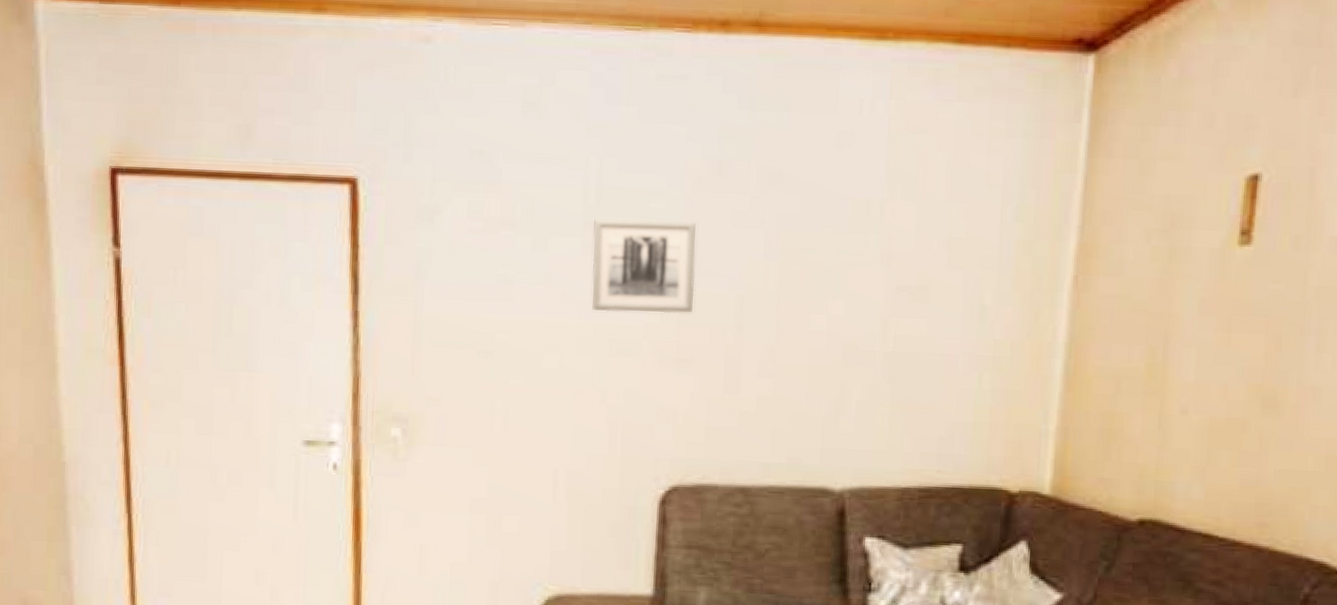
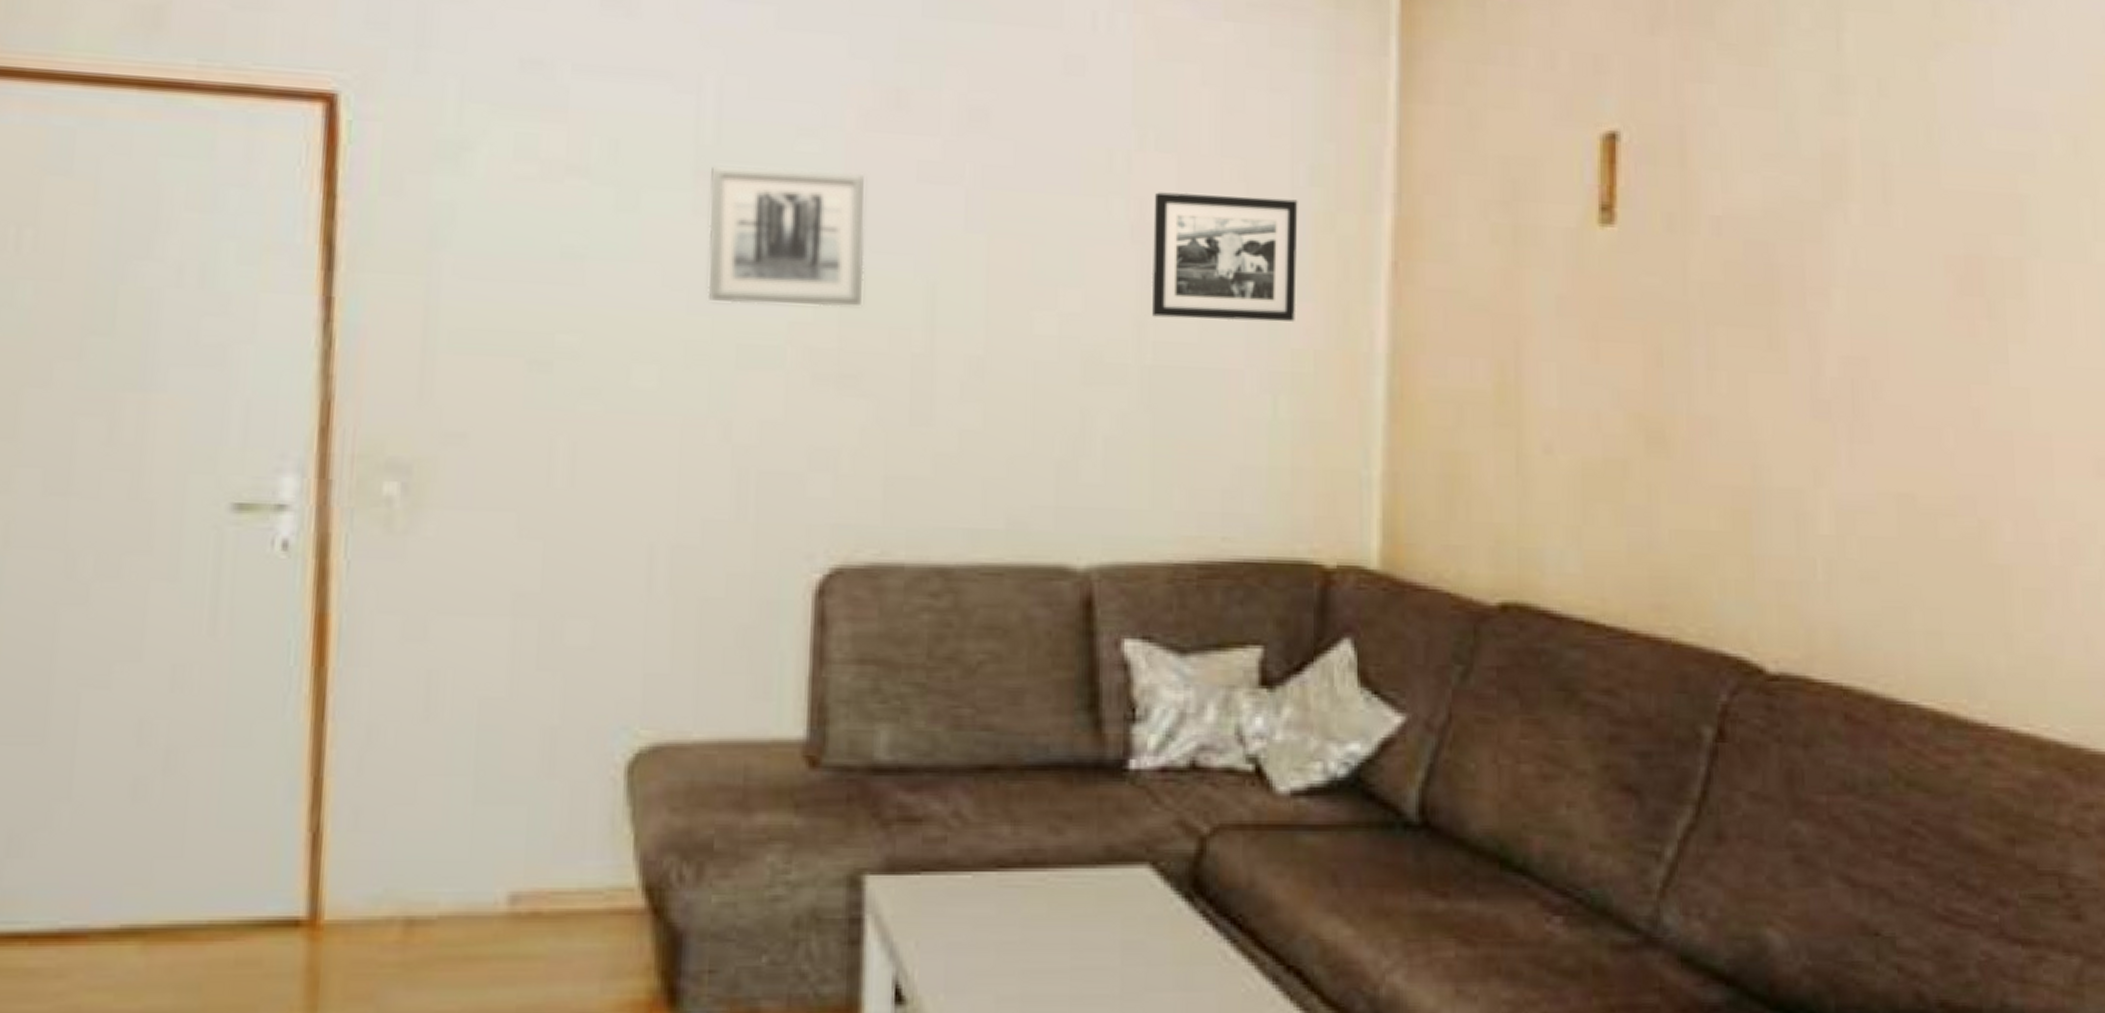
picture frame: none [894,229,1005,321] -> present [1152,192,1298,322]

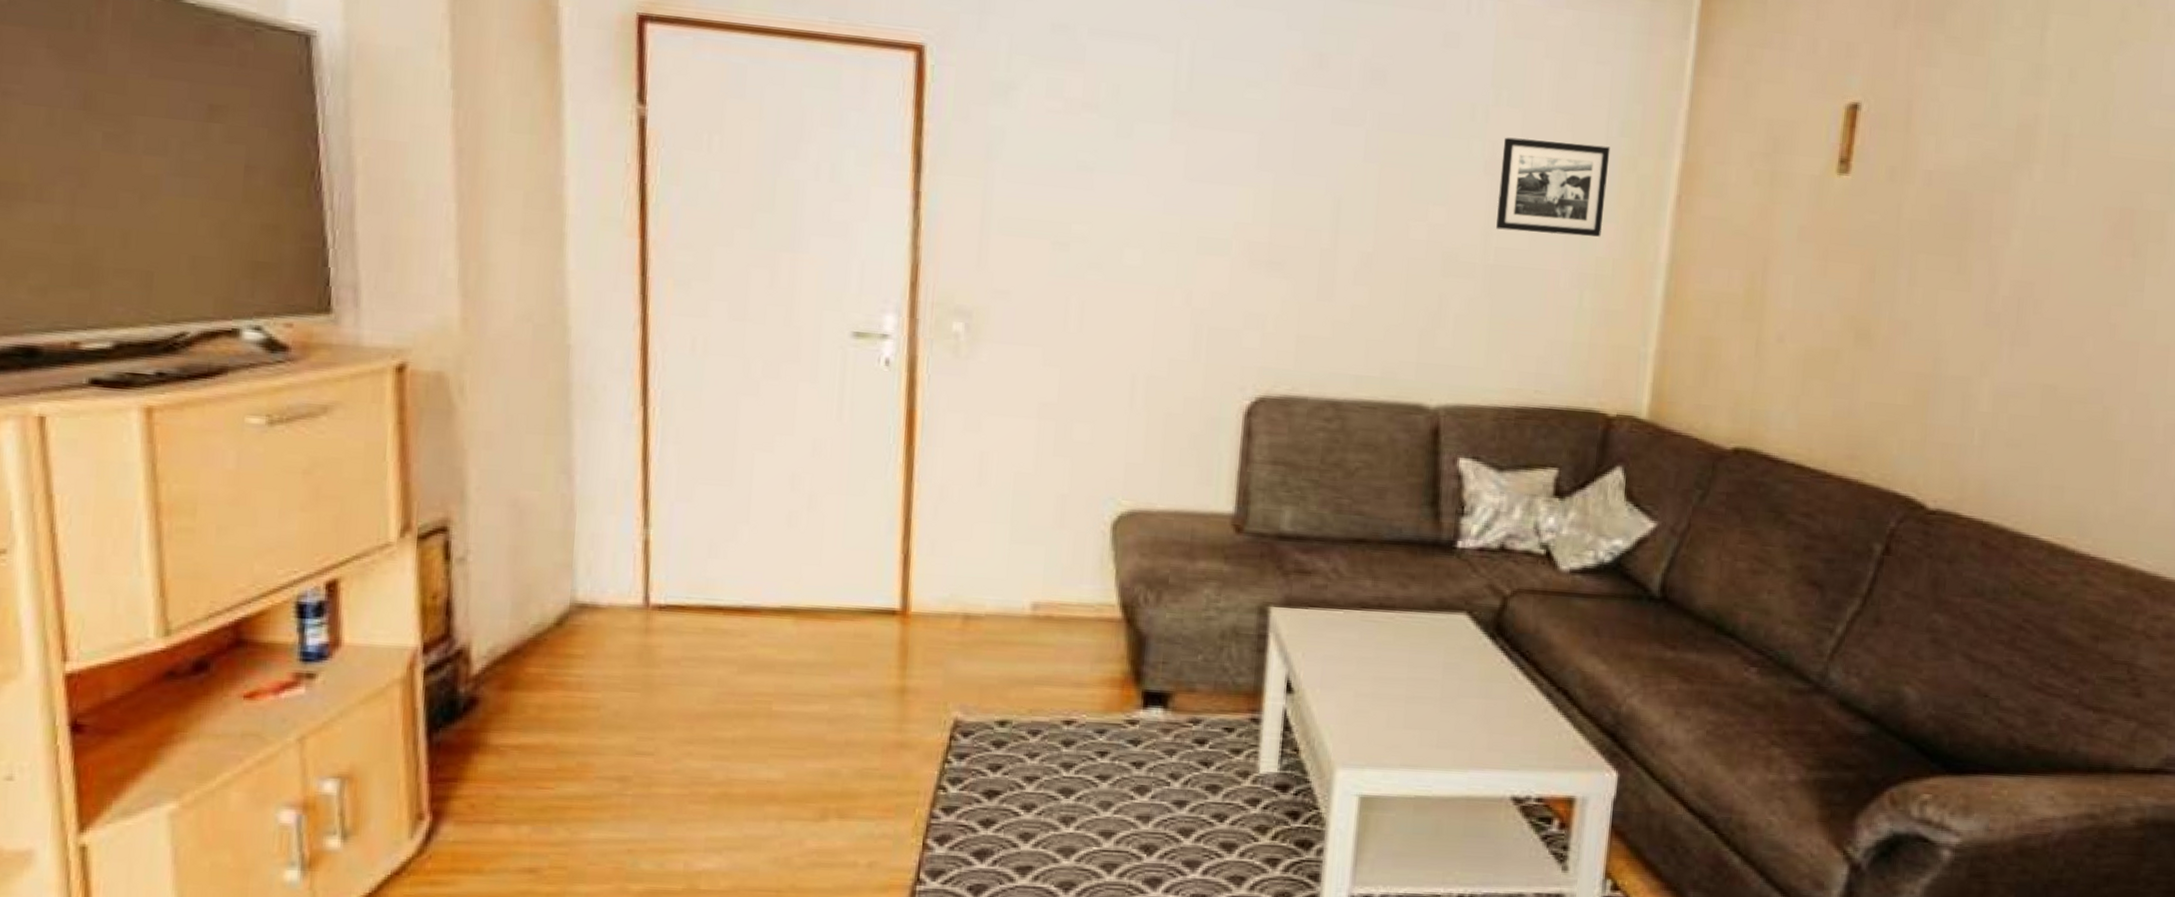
wall art: present [707,164,867,308] -> none [1178,106,1295,214]

